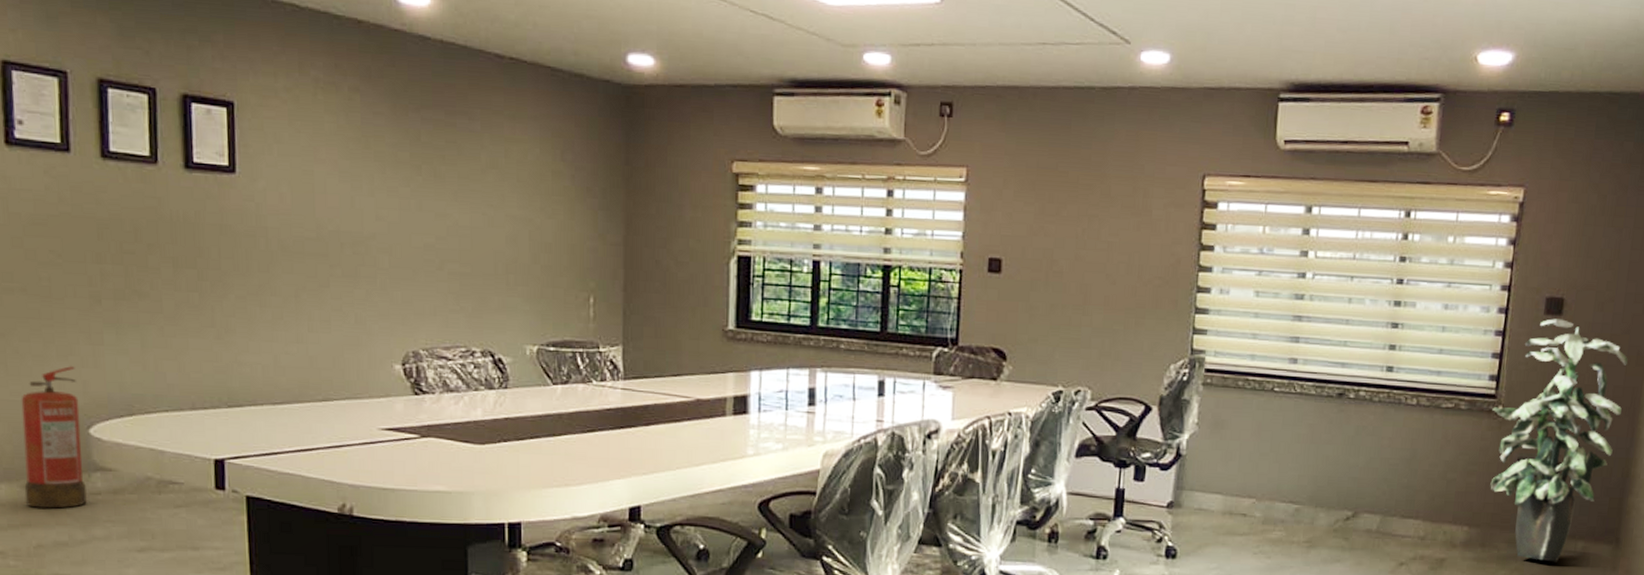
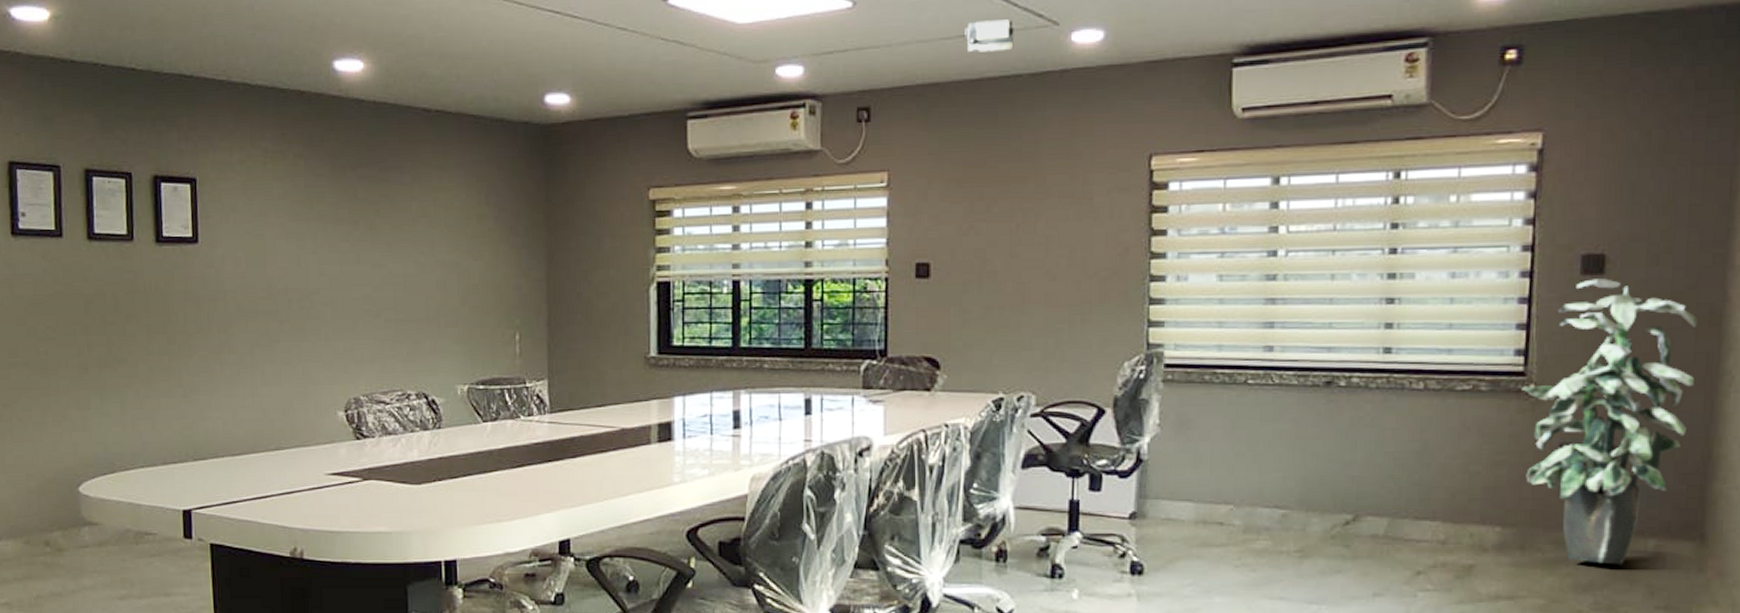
fire extinguisher: present [21,366,87,509] -> none [24,430,77,562]
projector: none [1044,30,1090,63] -> present [965,19,1014,53]

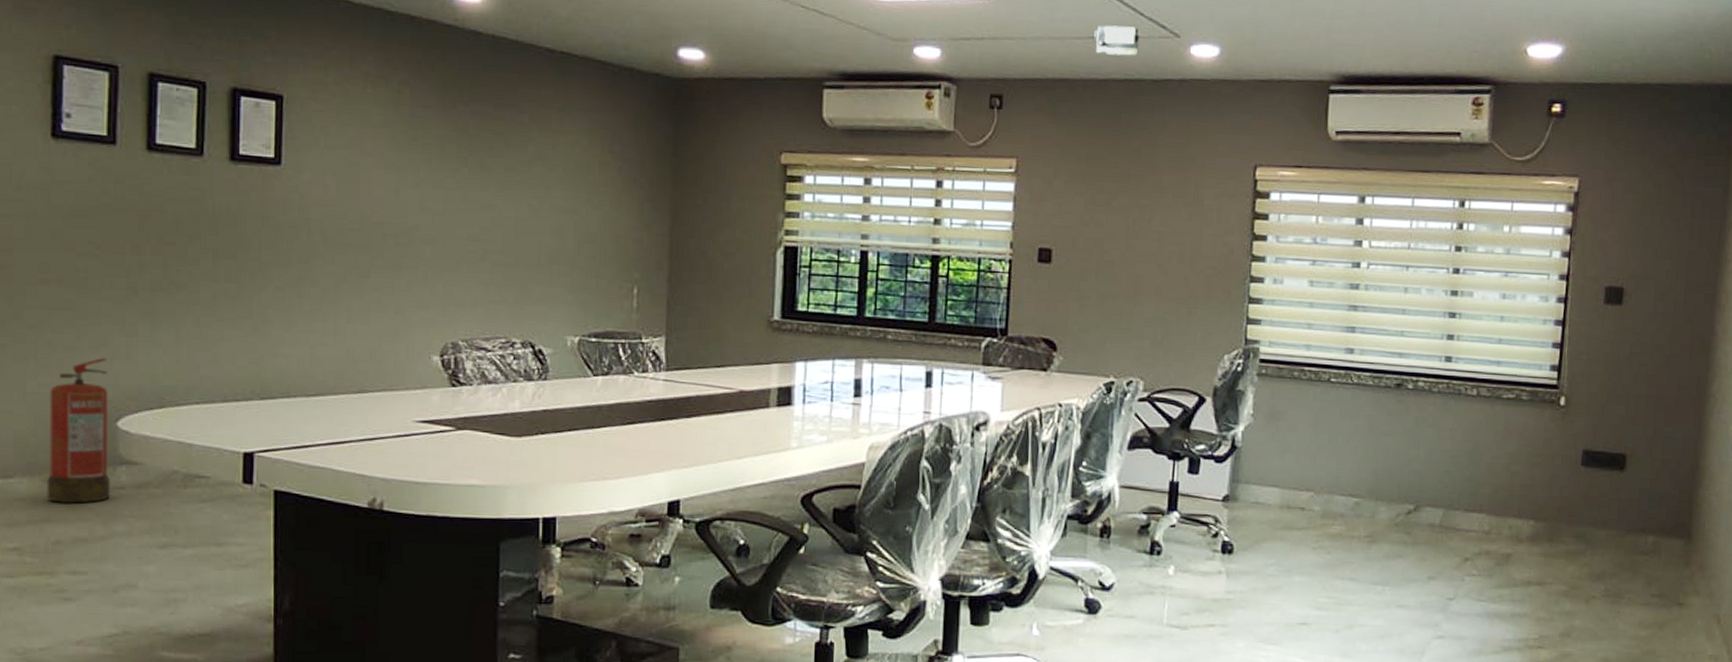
fire extinguisher: none [24,430,77,562] -> present [46,358,110,504]
indoor plant: present [1522,278,1697,565] -> none [1555,308,1691,558]

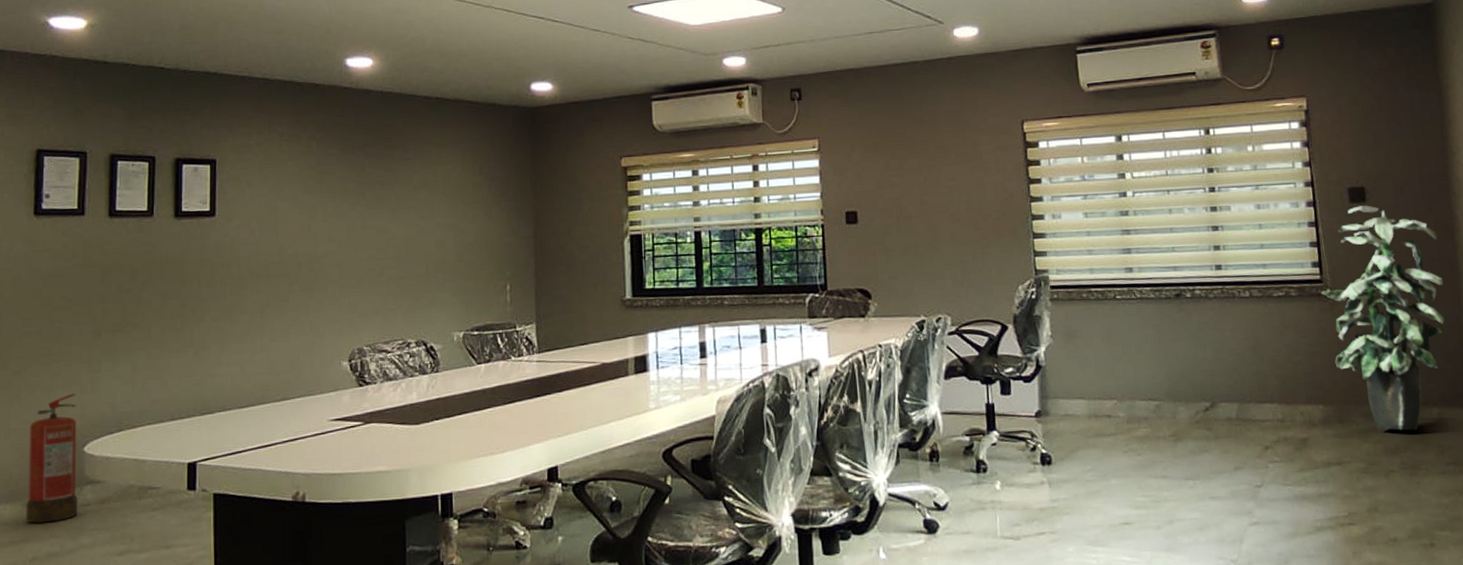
projector: present [1094,25,1140,57] -> none [871,20,910,45]
indoor plant: none [1555,308,1691,558] -> present [1321,205,1444,431]

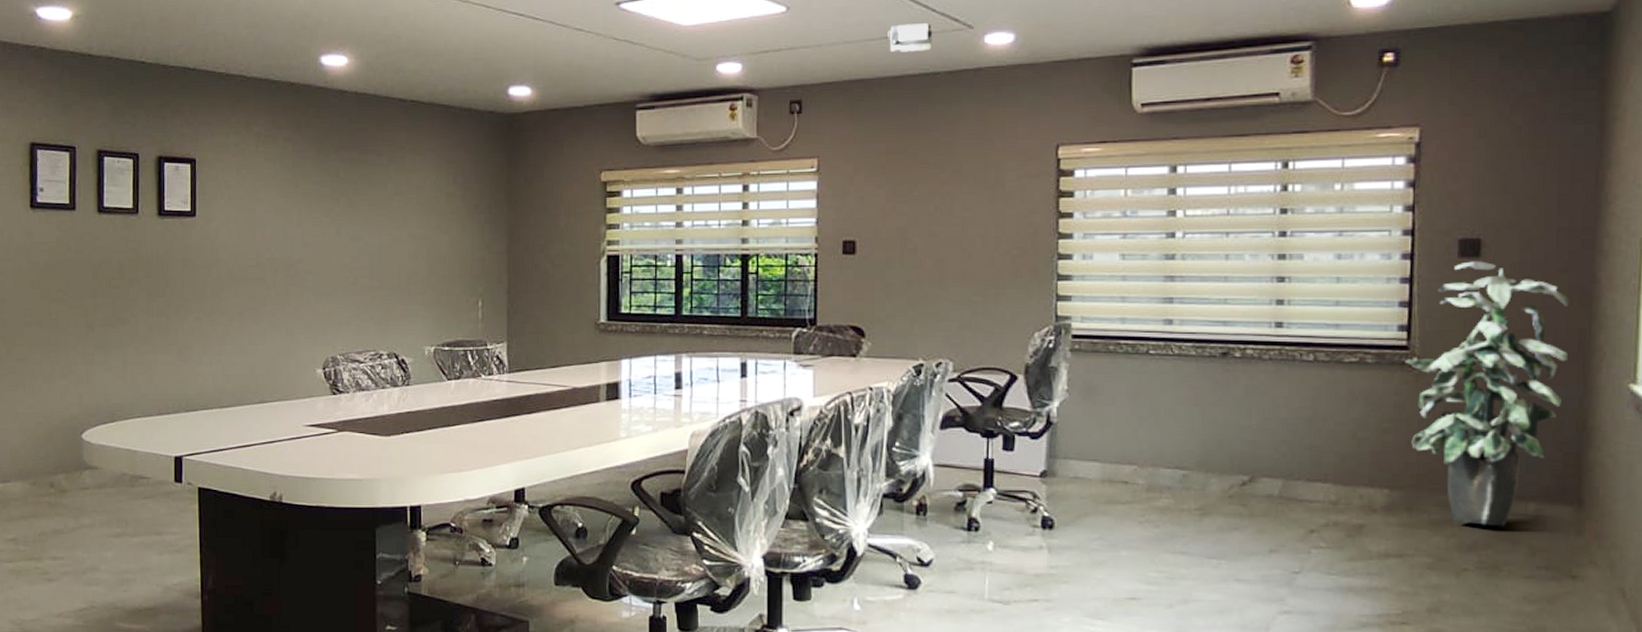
fire extinguisher: present [25,393,78,524] -> none [33,383,78,502]
projector: none [871,20,910,45] -> present [888,23,933,53]

